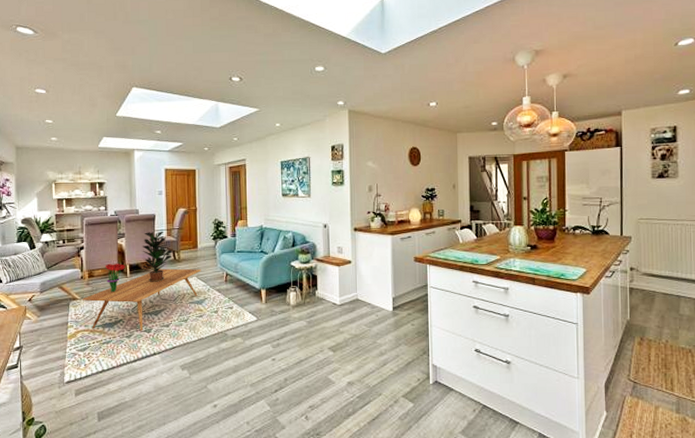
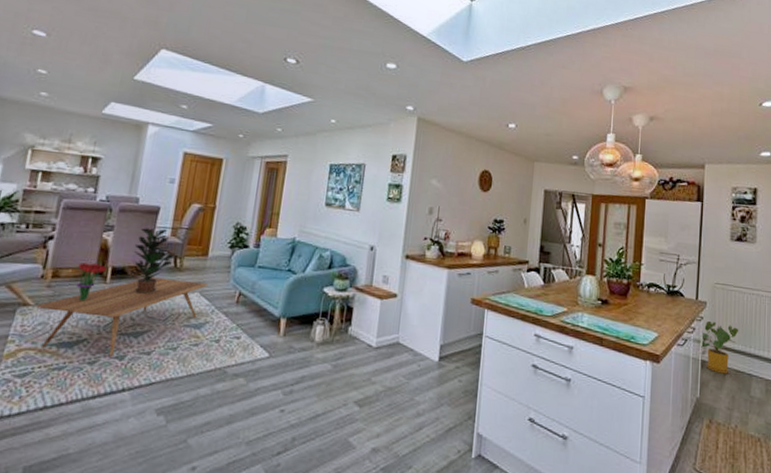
house plant: none [627,253,665,298] -> present [700,321,739,374]

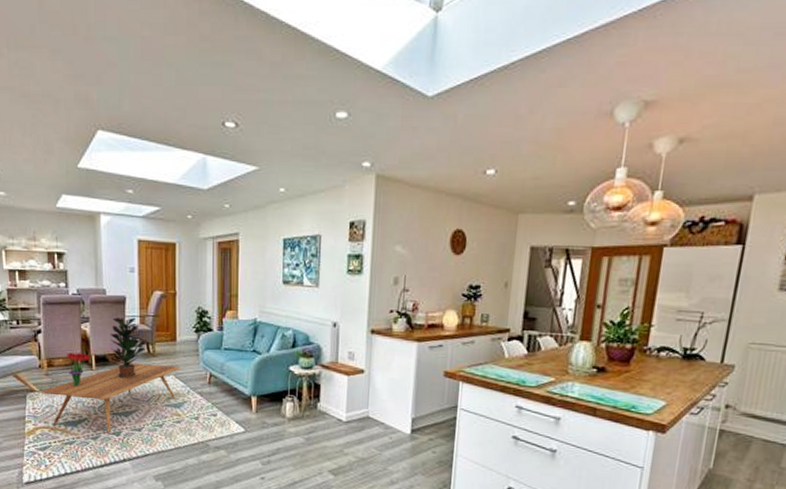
house plant: present [700,321,739,374] -> none [720,387,776,444]

